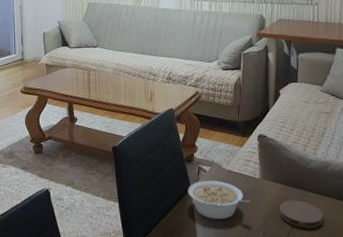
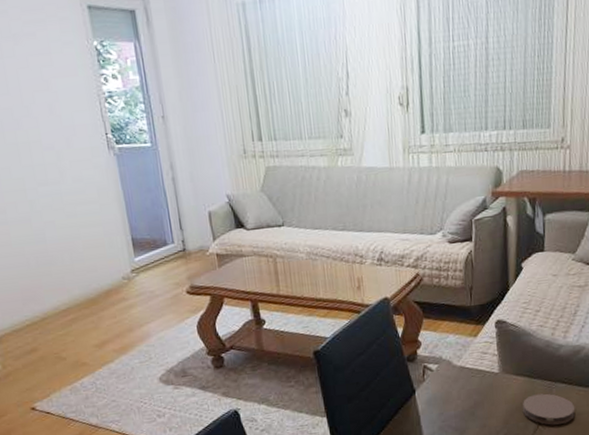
legume: present [187,181,250,220] -> none [411,380,488,426]

